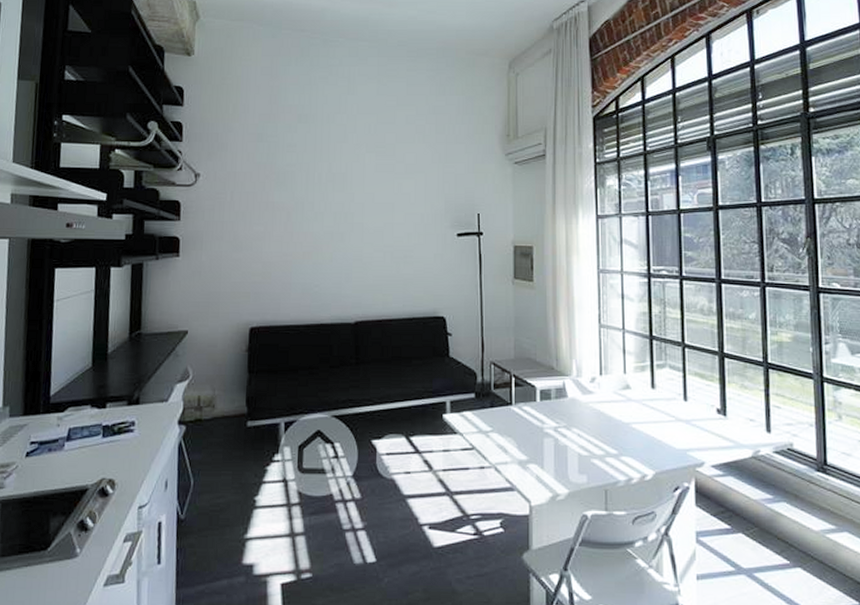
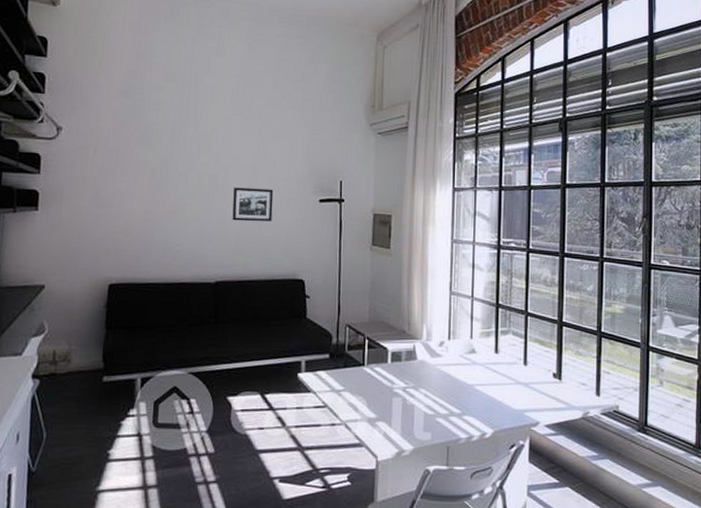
picture frame: none [369,225,410,259] -> present [232,187,274,222]

